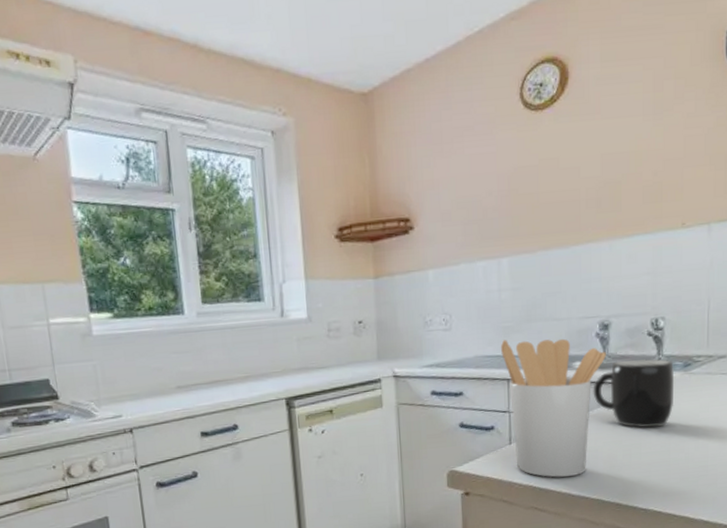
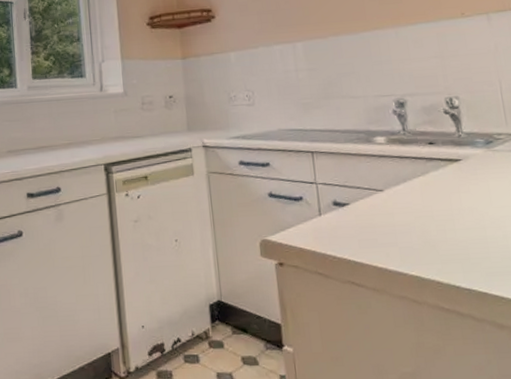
utensil holder: present [500,338,606,478] -> none [301,115,406,251]
mug: present [593,358,675,429] -> none [396,135,482,204]

